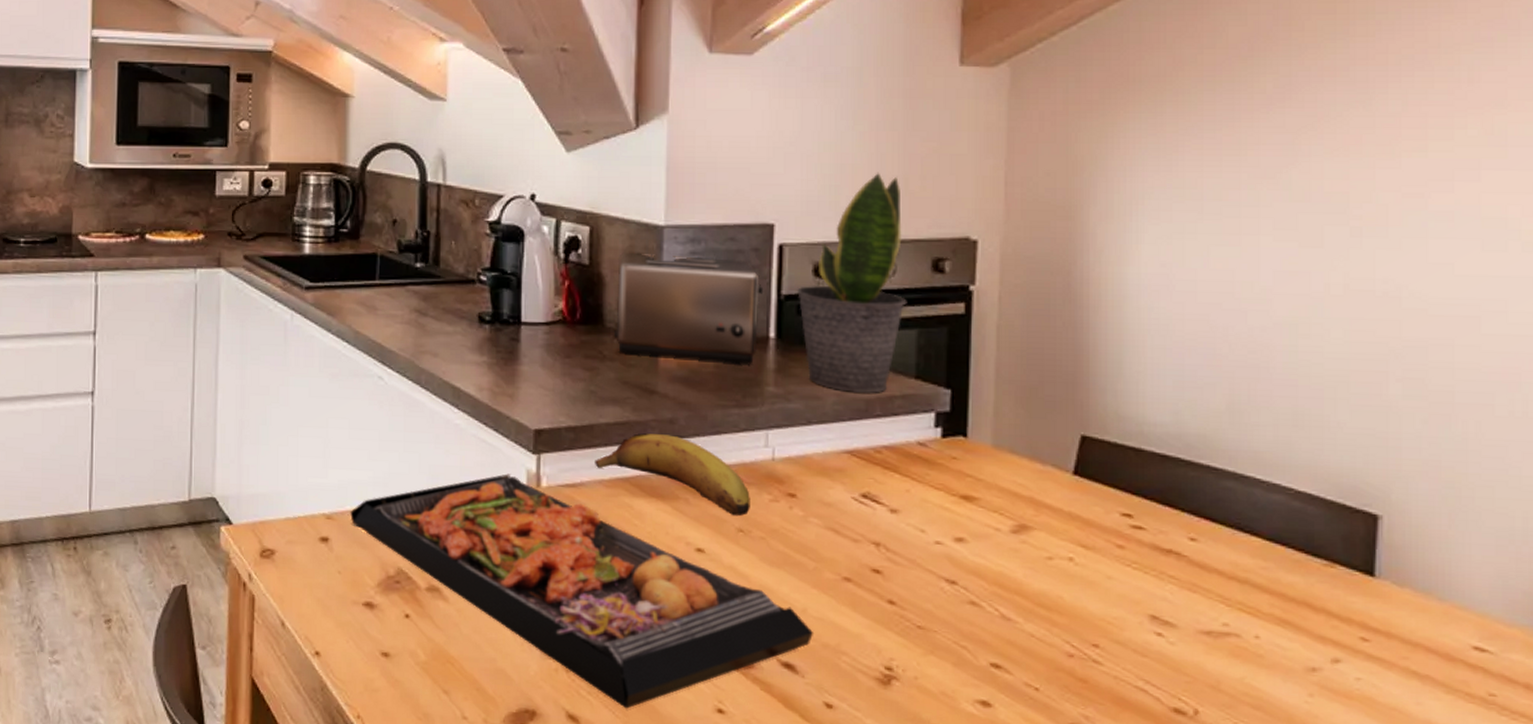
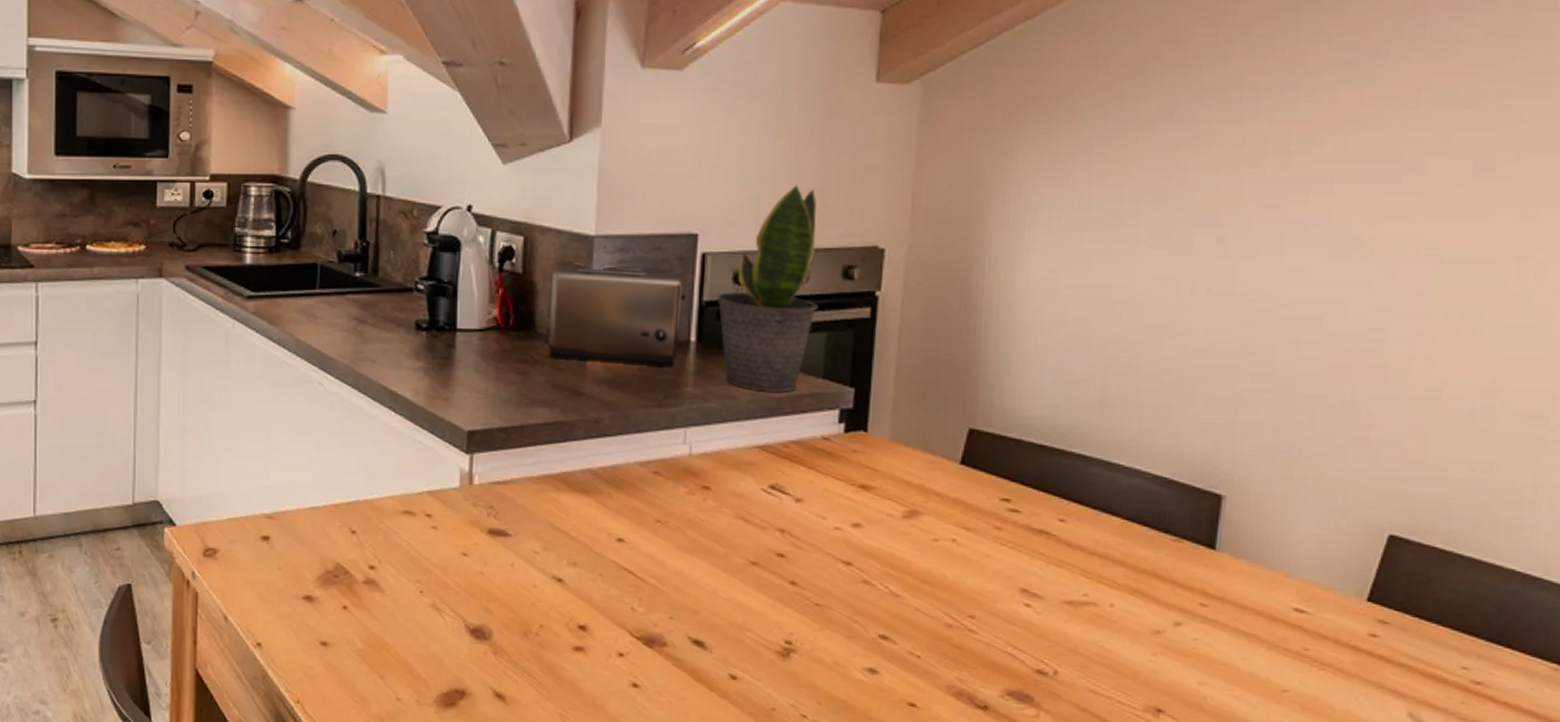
food platter: present [350,473,814,709] -> none [290,473,723,686]
fruit: present [595,433,750,516] -> none [524,433,668,507]

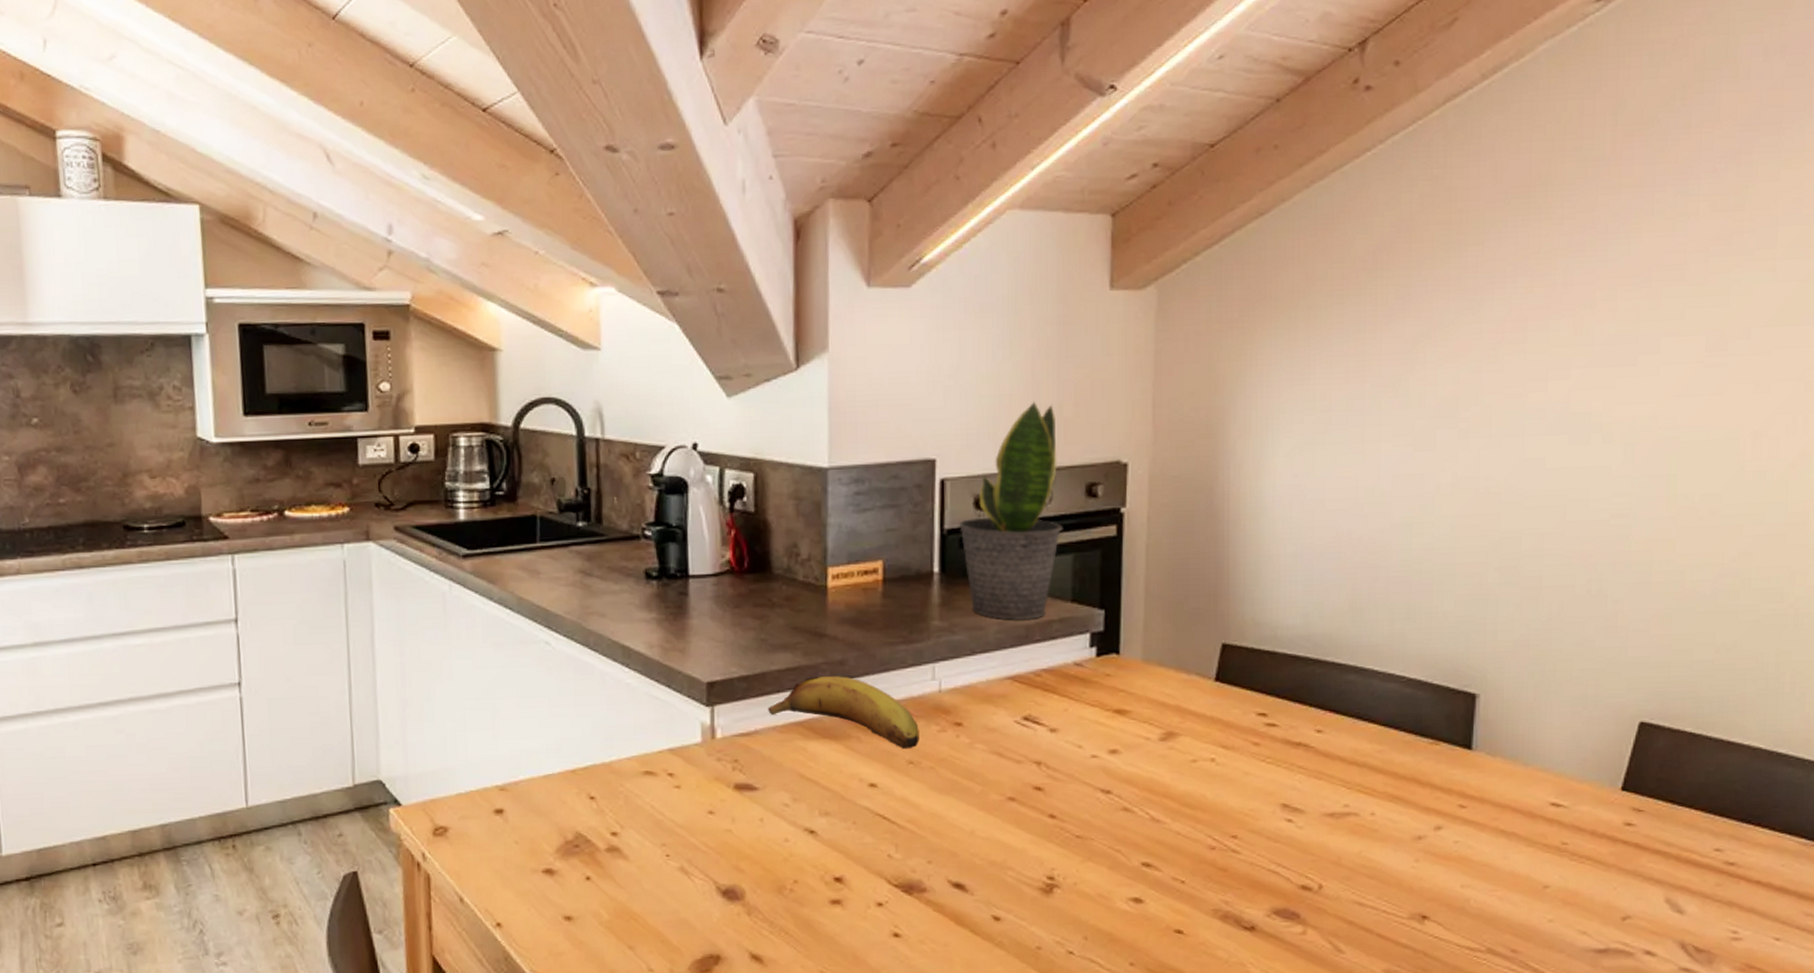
fruit: none [524,433,668,507] -> present [768,676,919,748]
toaster: present [544,261,686,367] -> none [781,496,927,601]

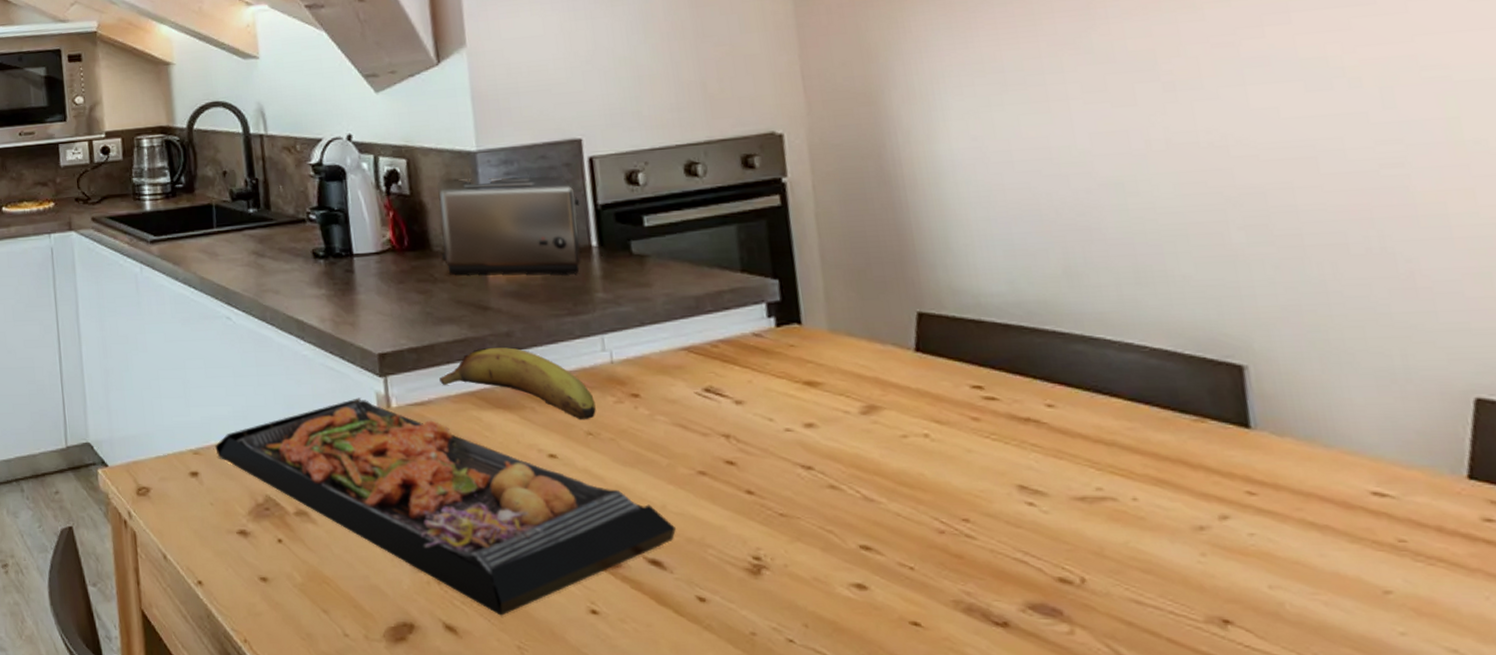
food platter: none [524,728,982,943] -> present [215,397,677,616]
toaster: none [781,496,927,601] -> present [437,175,581,275]
potted plant: present [958,401,1063,621] -> none [611,79,723,292]

